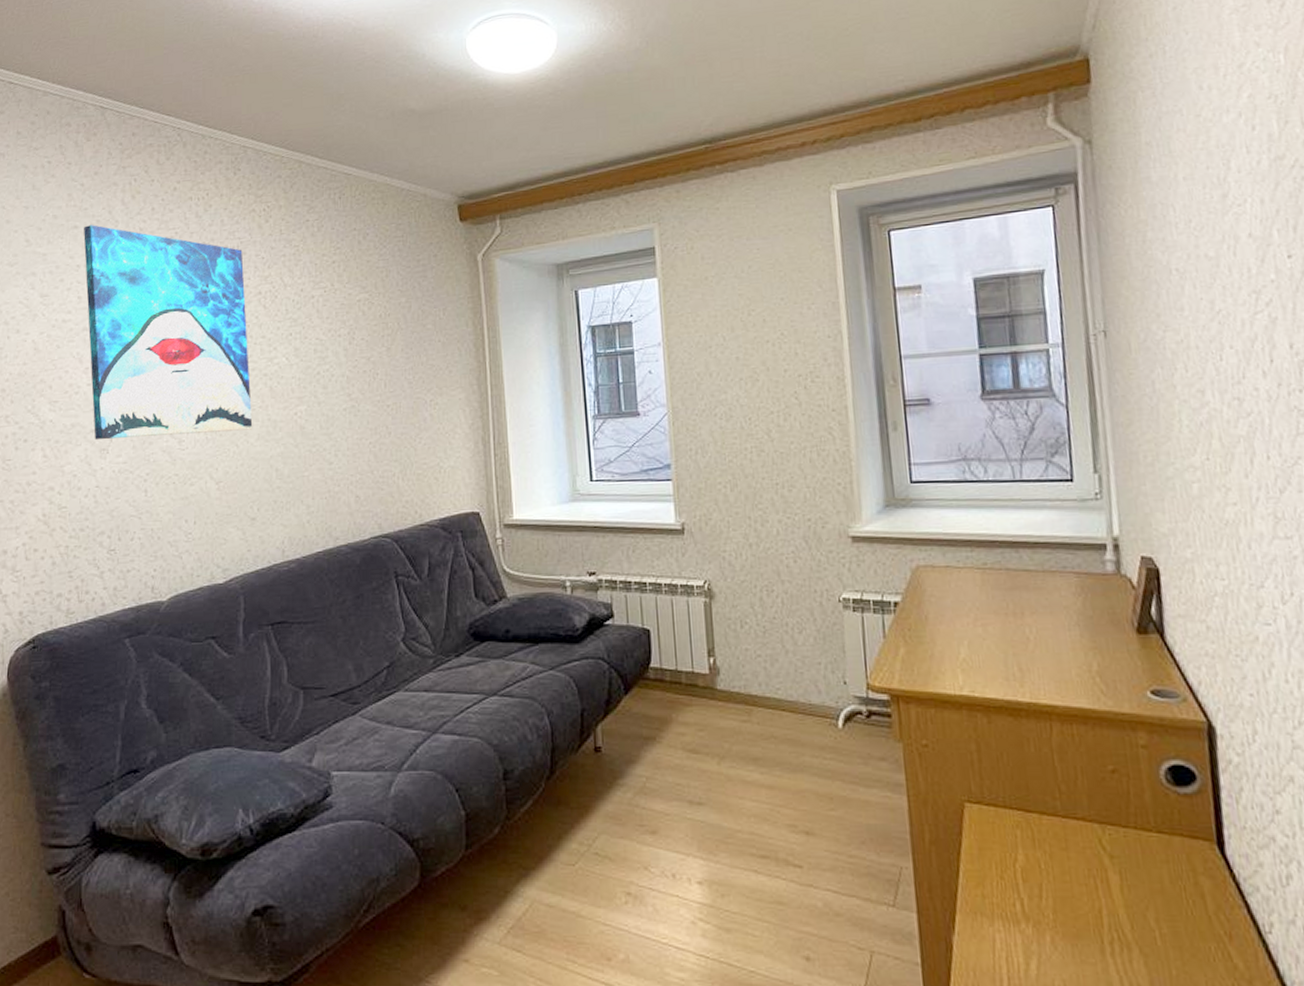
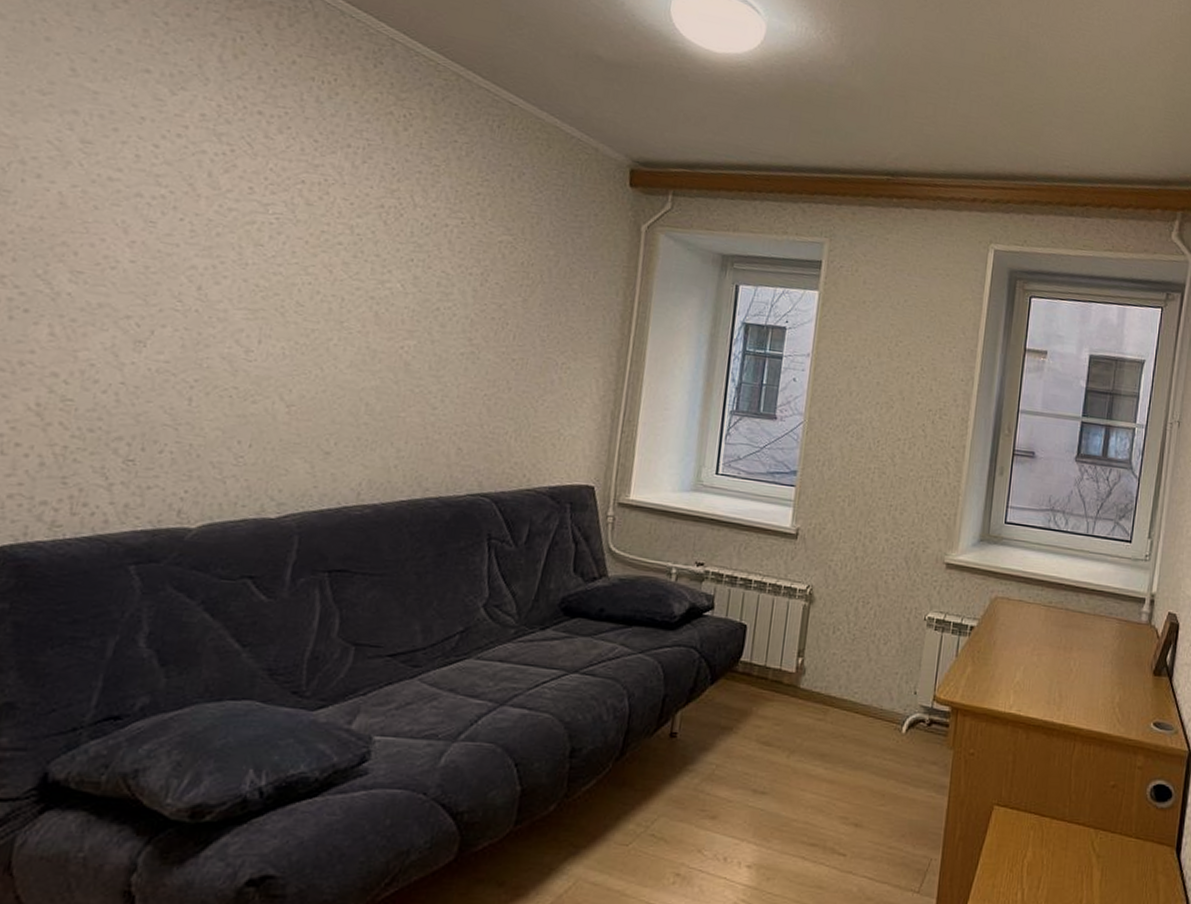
wall art: present [83,225,253,441] -> none [129,73,369,355]

